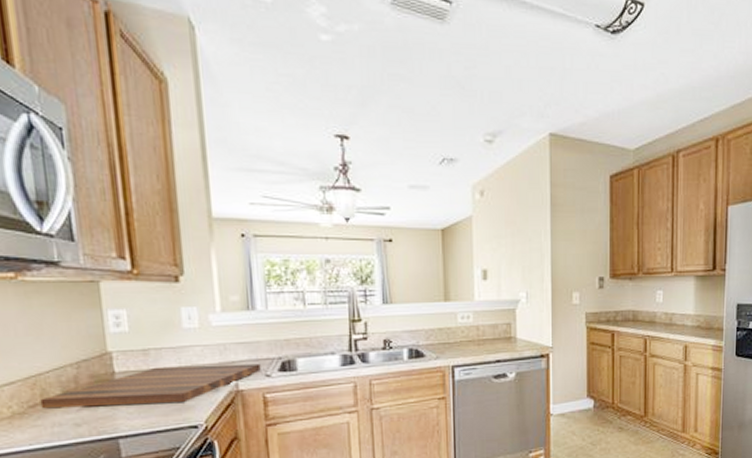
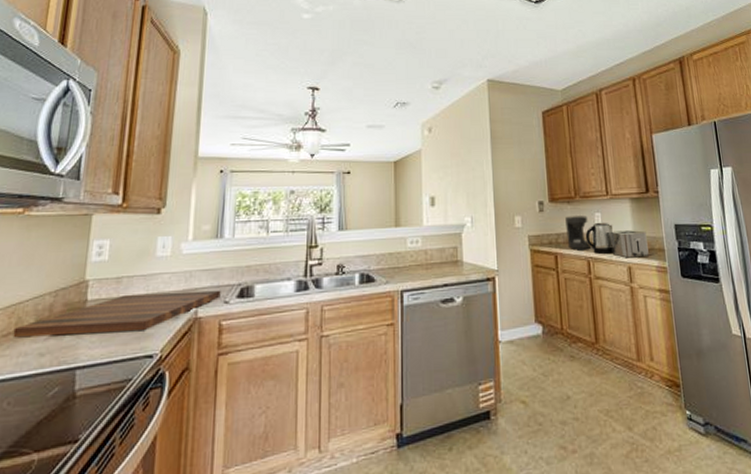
coffee maker: none [625,293,649,329] -> present [565,216,590,251]
kettle: none [645,300,674,334] -> present [585,222,613,255]
toaster: none [670,309,708,338] -> present [610,230,650,260]

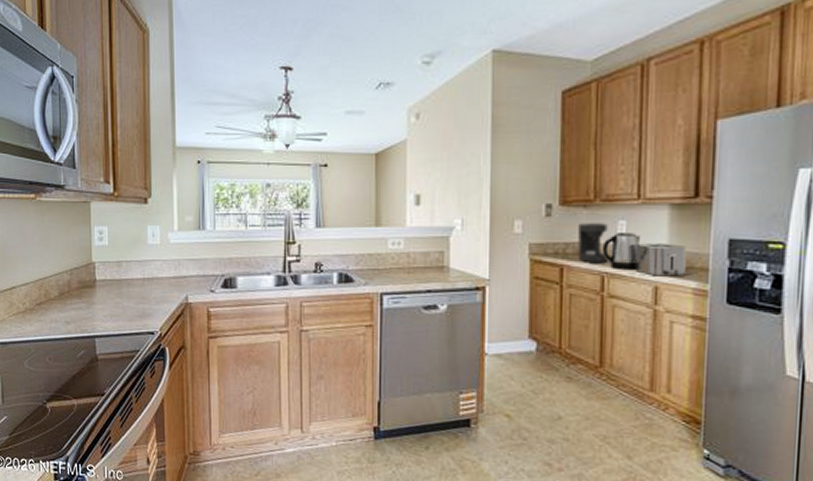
cutting board: present [12,290,221,338] -> none [44,277,207,311]

